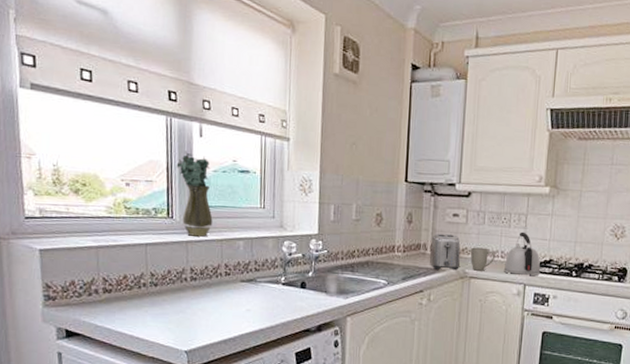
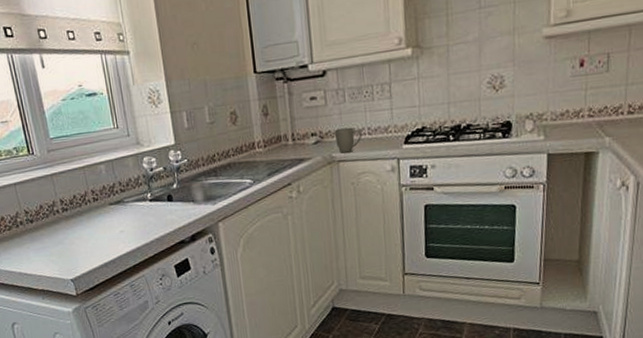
vase: present [176,151,213,237] -> none [26,85,72,169]
toaster: present [430,233,461,271] -> none [291,119,325,160]
kettle: present [503,231,541,277] -> none [373,102,414,151]

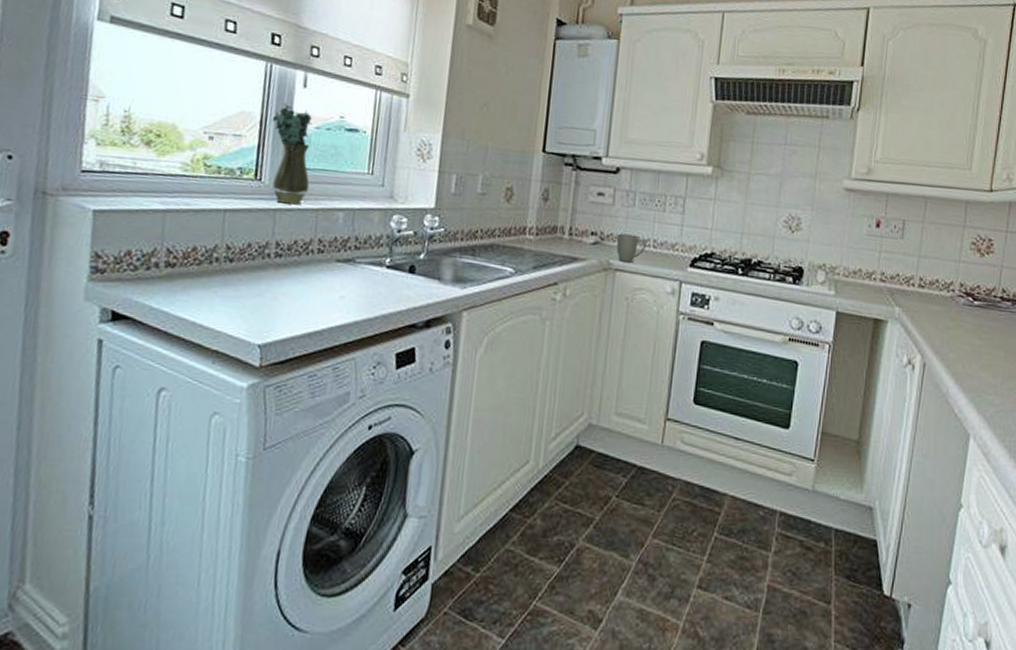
vase: none [26,85,72,169] -> present [271,102,312,205]

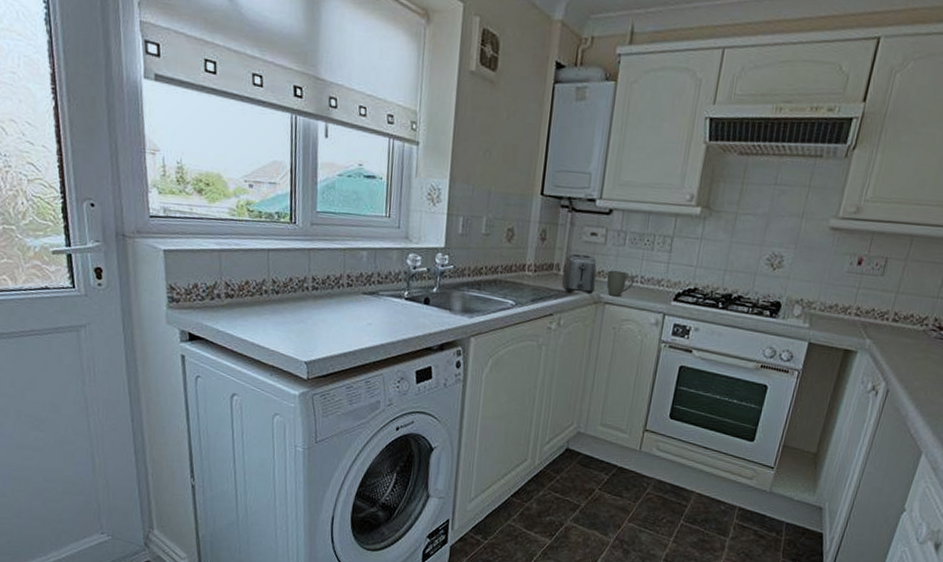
vase: present [271,102,312,205] -> none [300,152,336,245]
toaster: none [567,214,605,261] -> present [562,253,597,295]

